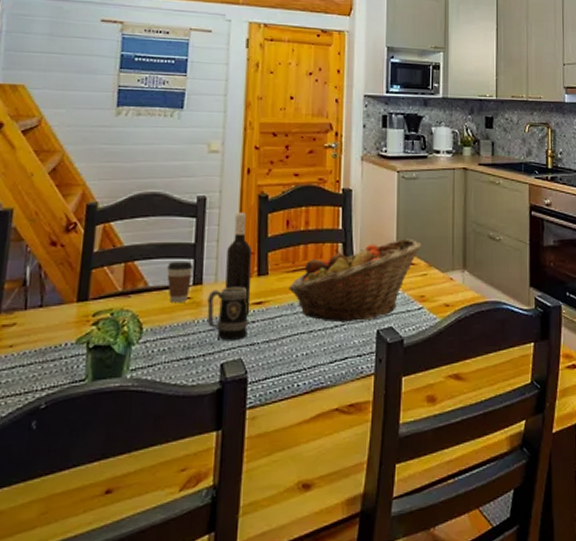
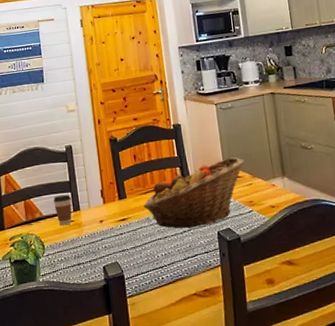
mug: present [207,286,248,341] -> none [85,209,119,250]
wine bottle: present [225,212,252,315] -> none [93,153,118,230]

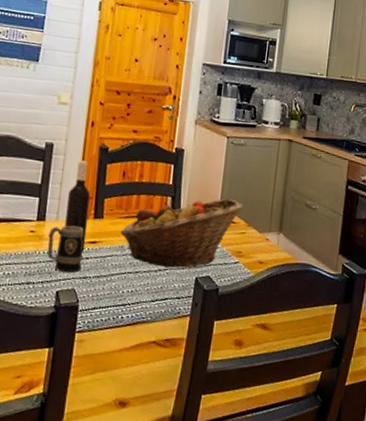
coffee cup: present [53,194,72,225] -> none [15,197,38,235]
mug: none [85,209,119,250] -> present [47,225,84,273]
wine bottle: none [93,153,118,230] -> present [65,160,90,252]

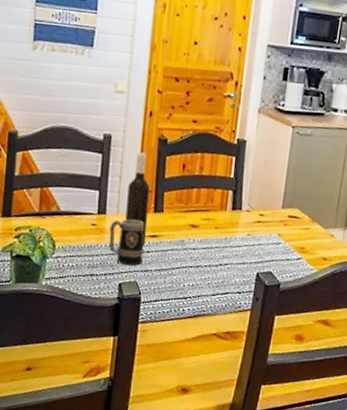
fruit basket: present [120,198,244,268] -> none [180,192,308,263]

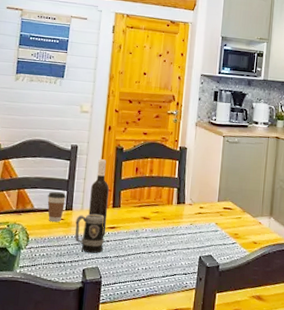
coffee cup: none [76,191,98,228] -> present [47,191,66,222]

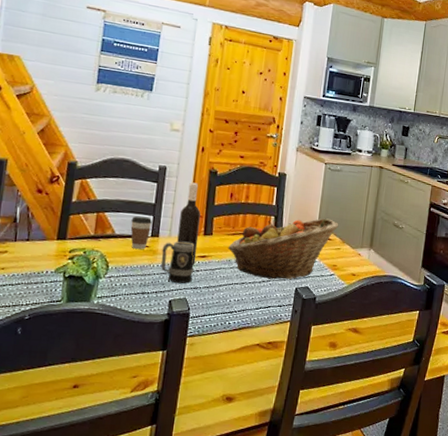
fruit basket: none [135,188,239,249] -> present [228,218,339,280]

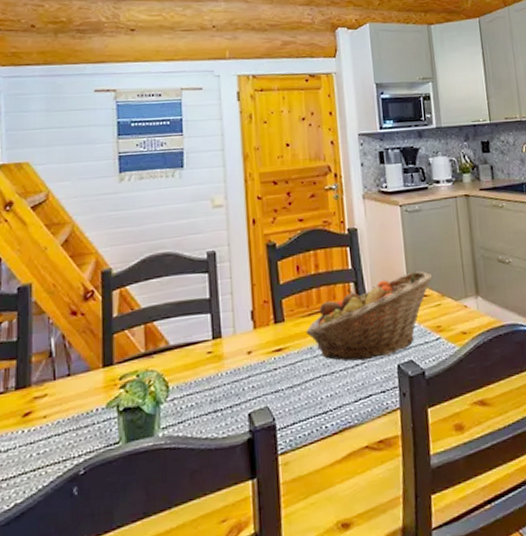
coffee cup: present [130,216,152,249] -> none [186,316,211,358]
mug: present [161,241,195,284] -> none [228,335,271,391]
wine bottle: present [177,182,201,265] -> none [242,262,271,363]

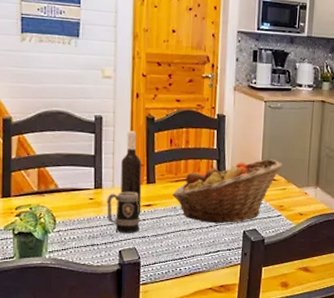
mug: none [228,335,271,391] -> present [107,191,140,234]
wine bottle: none [242,262,271,363] -> present [121,130,142,214]

